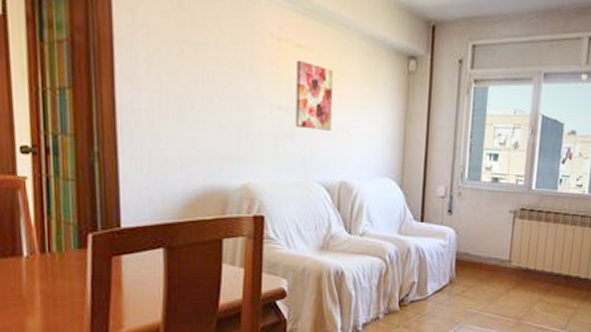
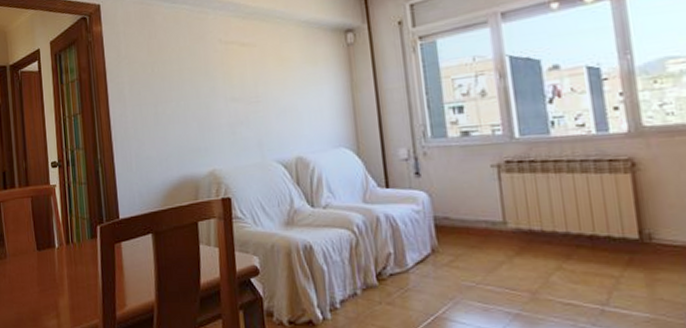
wall art: present [295,59,333,131] -> none [243,55,282,114]

